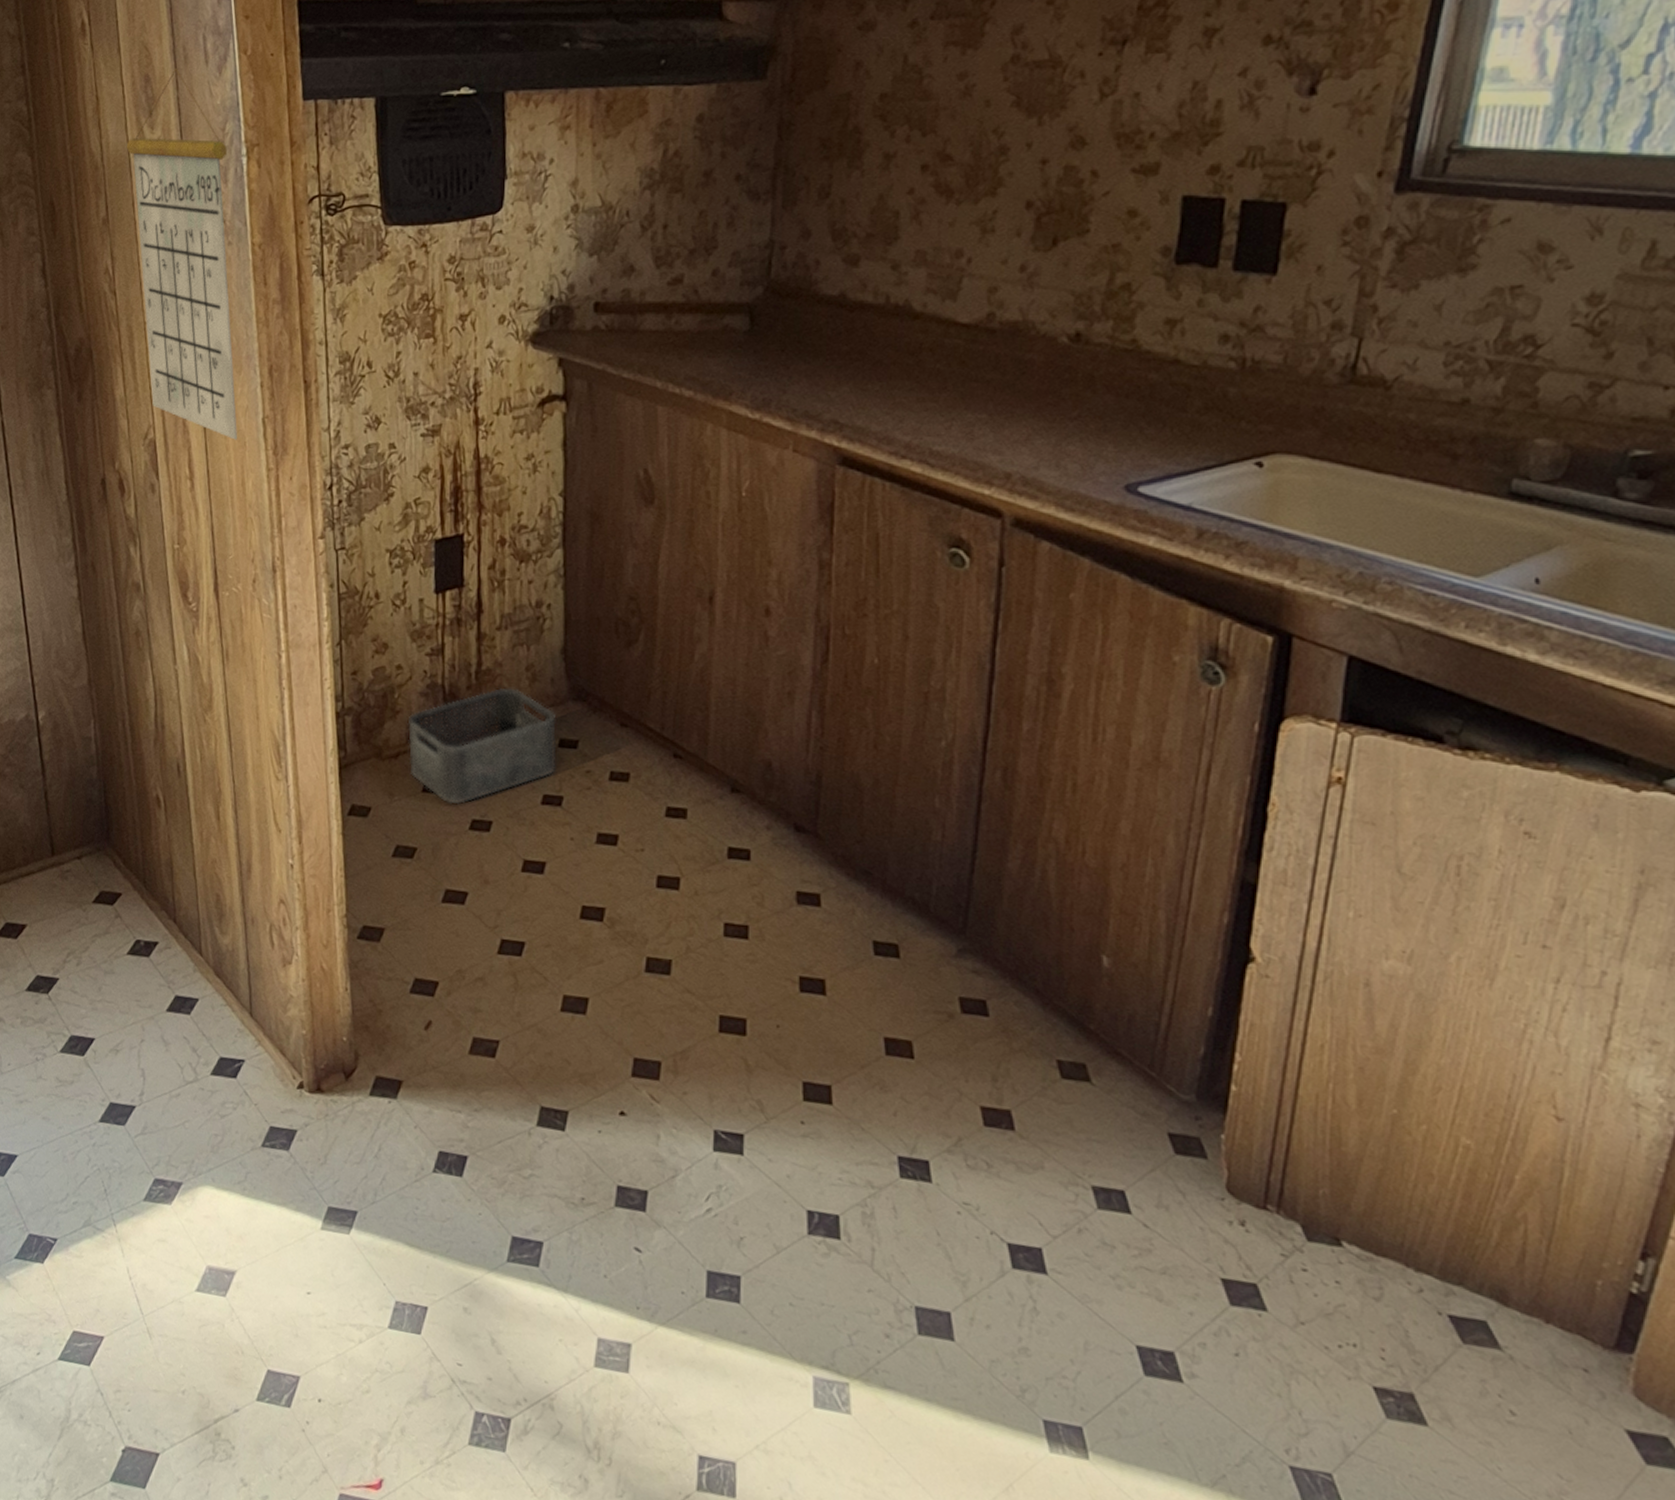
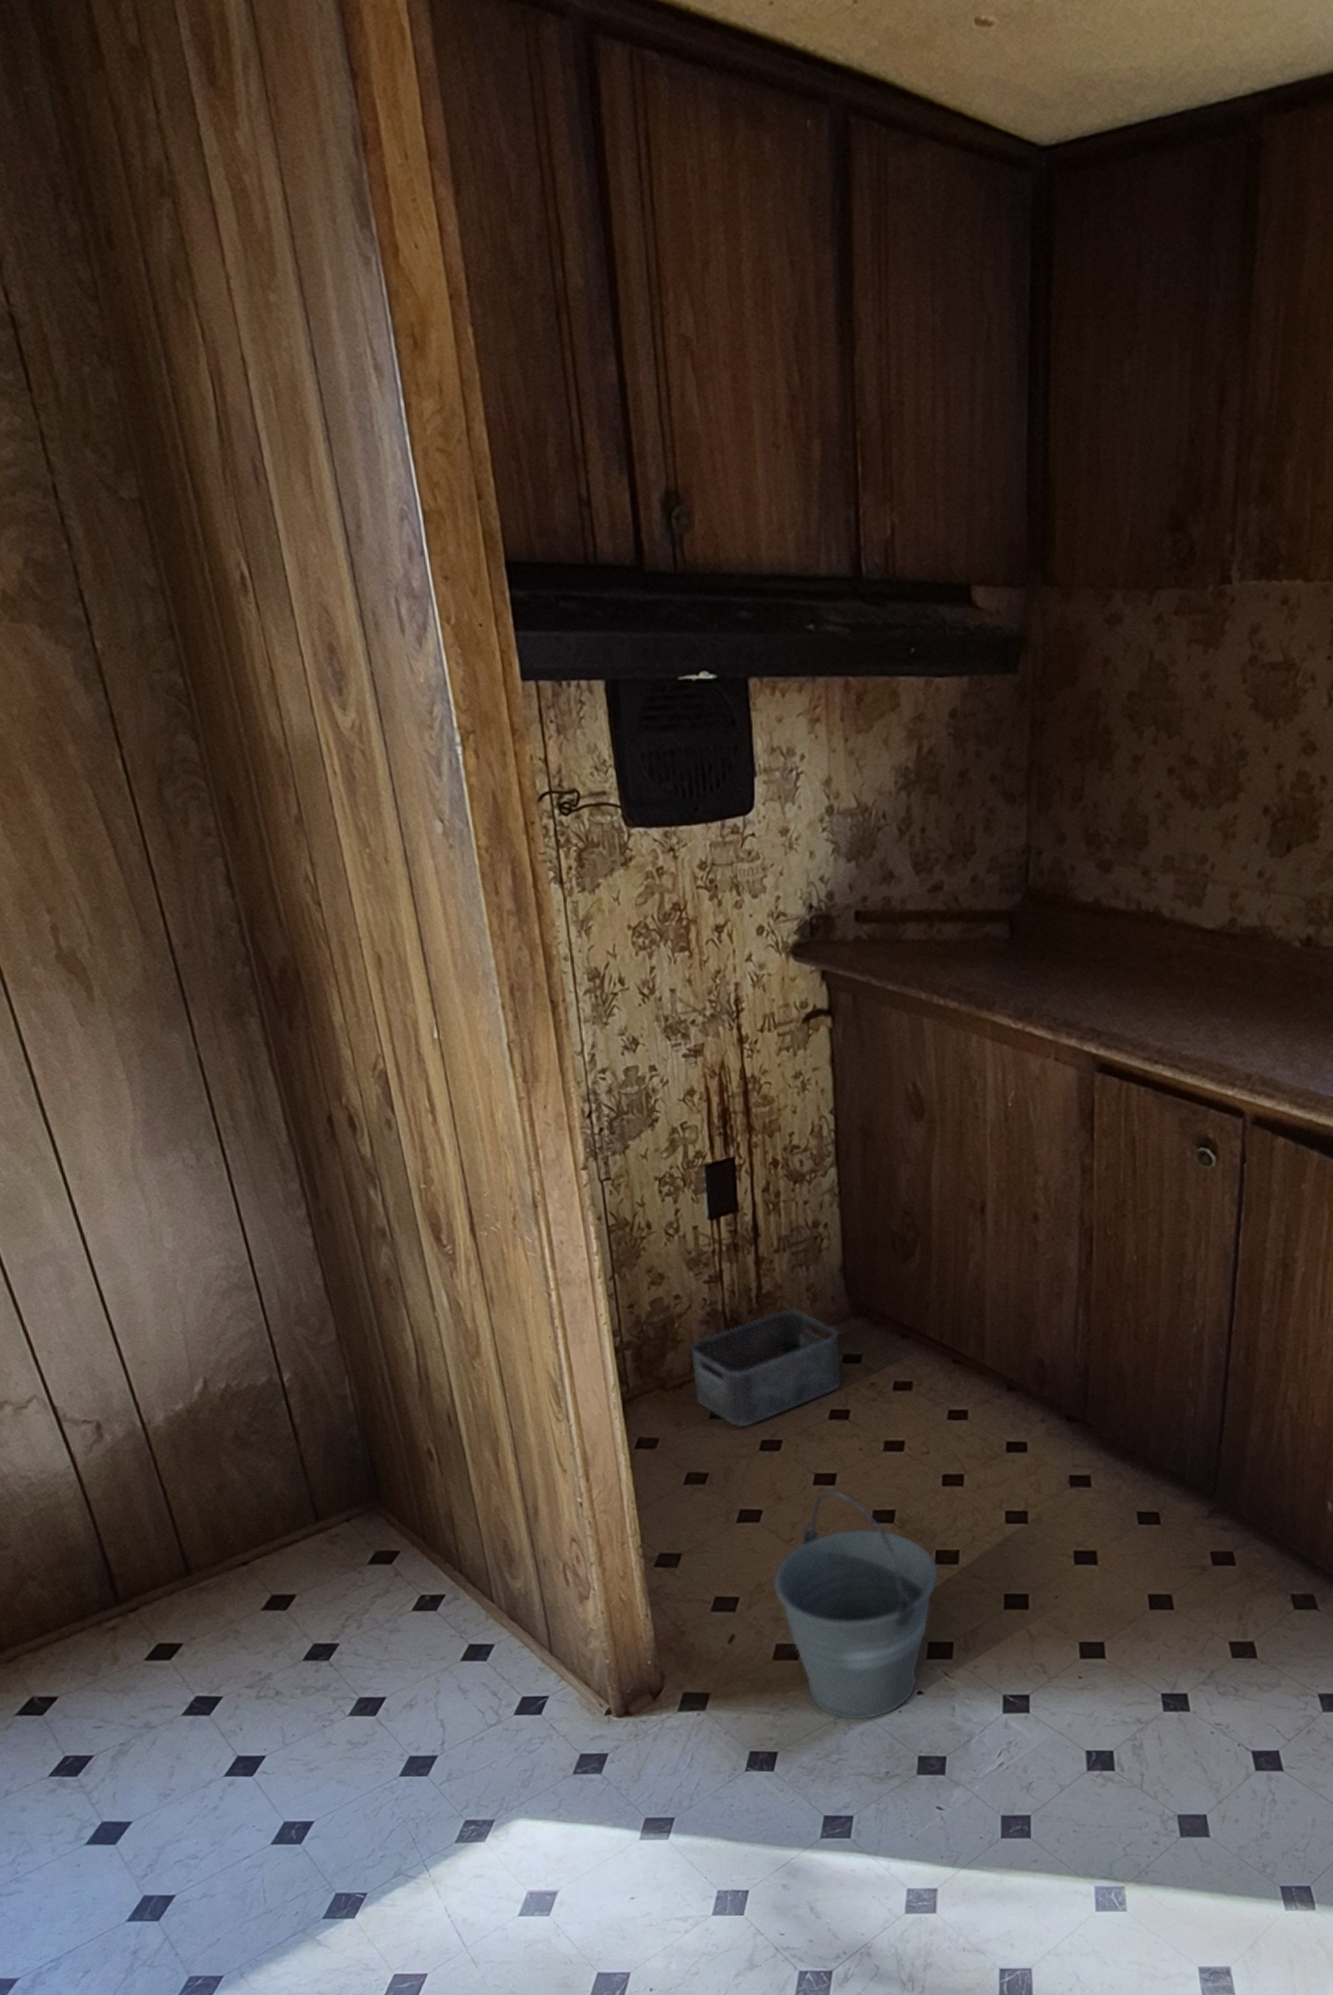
calendar: present [126,67,238,440] -> none [314,636,482,1068]
bucket: none [474,878,648,1135] -> present [773,1489,938,1720]

